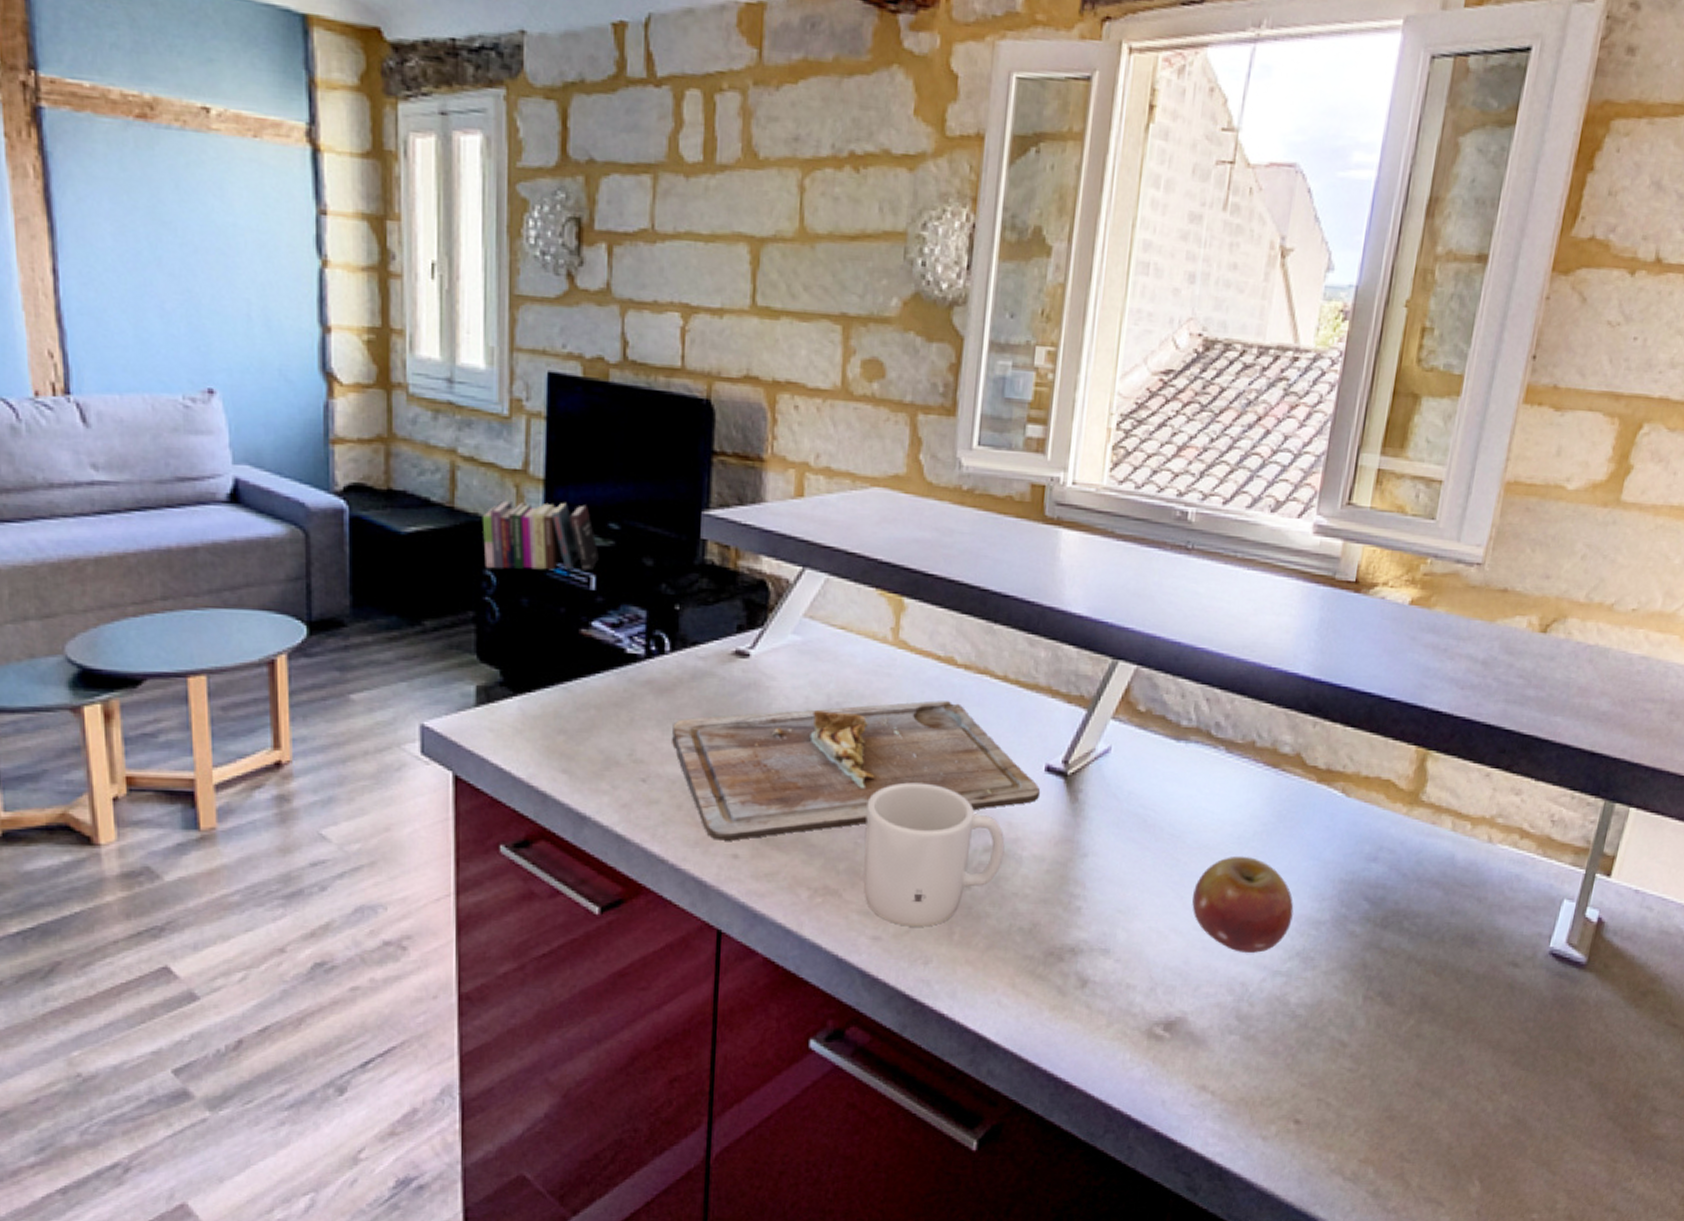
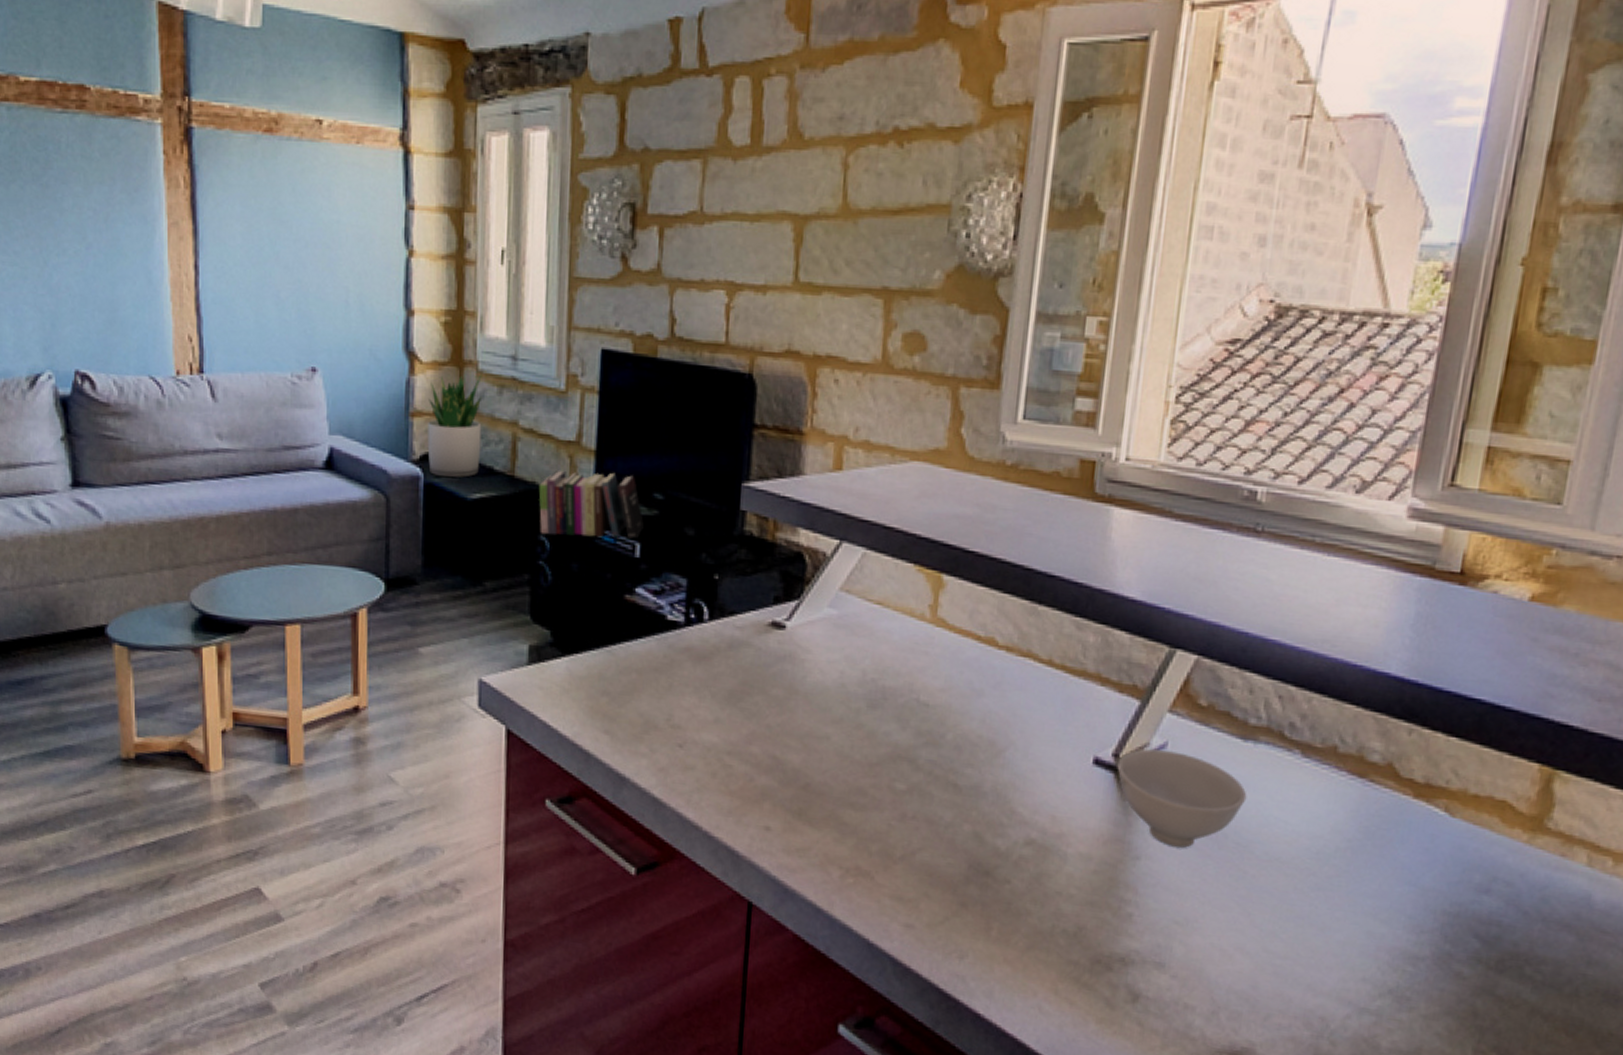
planter: none [352,395,415,510] -> present [427,372,482,478]
cutting board: present [672,701,1041,841] -> none [708,682,1088,813]
mug: present [863,782,1005,927] -> none [896,765,1048,919]
bowl: none [1066,754,1180,843] -> present [1117,749,1247,848]
fruit: present [1192,856,1294,953] -> none [1261,873,1385,985]

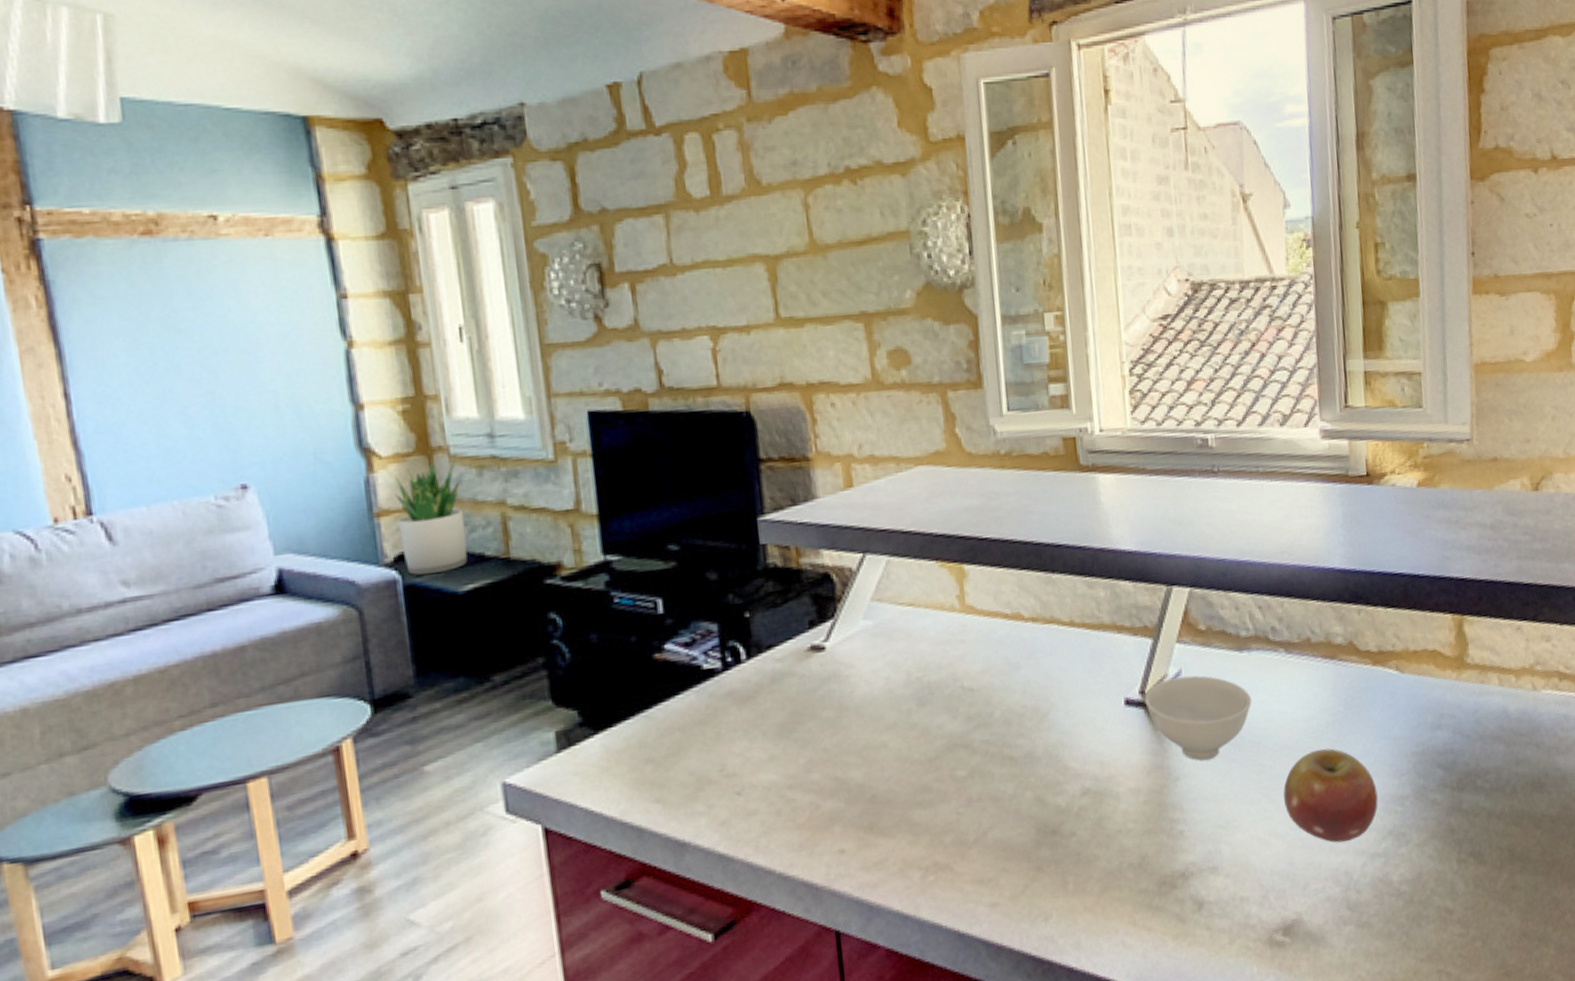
books: present [538,469,644,539] -> none [539,532,663,612]
fruit: none [1261,873,1385,985] -> present [1283,748,1378,843]

